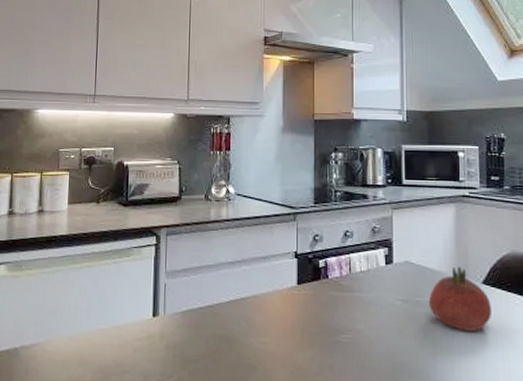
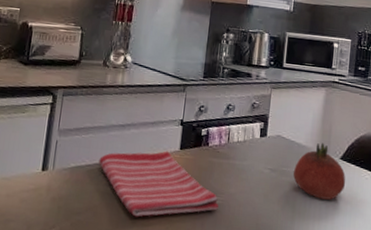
dish towel: none [211,287,347,362] -> present [99,151,219,217]

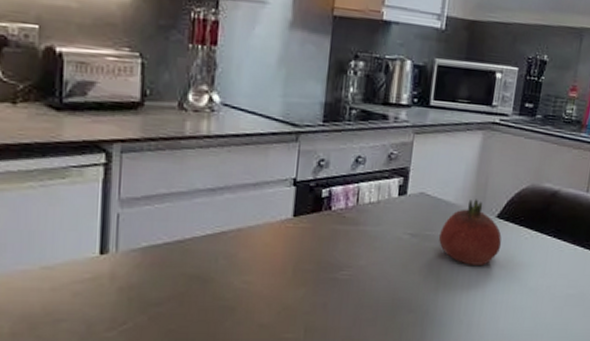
dish towel: present [99,151,219,217] -> none [182,219,345,303]

